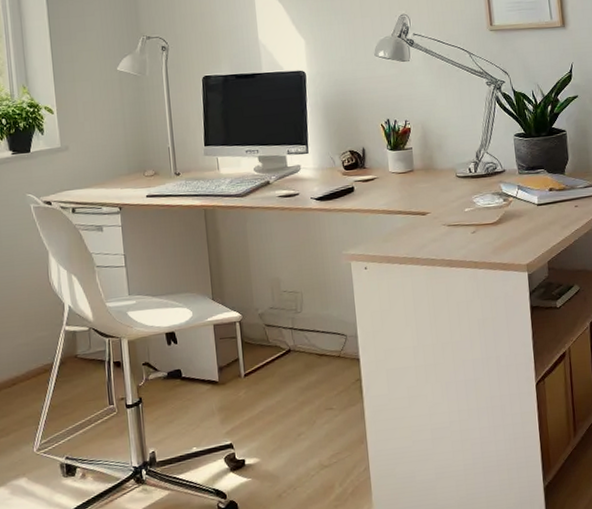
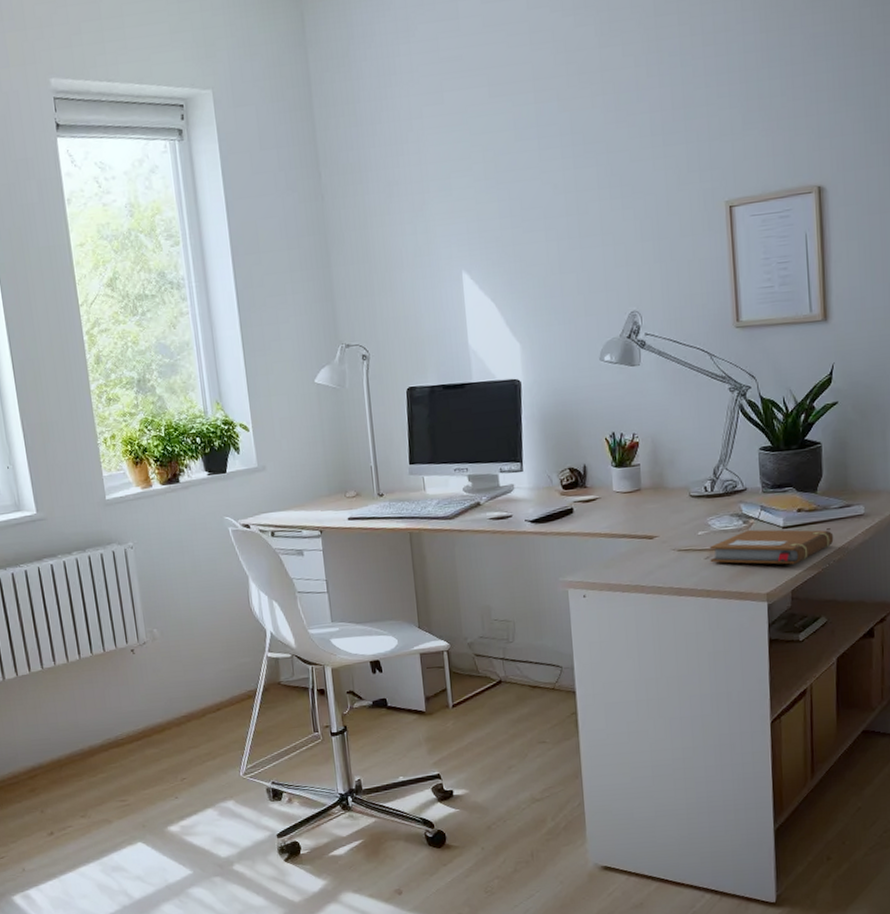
notebook: none [476,206,581,238] -> present [710,529,834,565]

